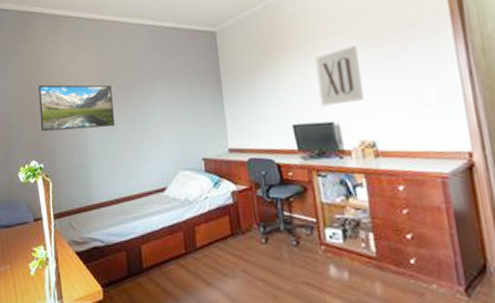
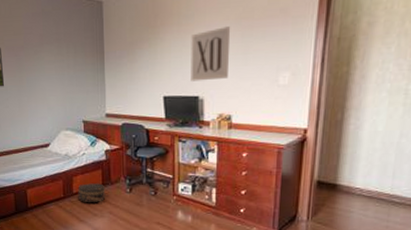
hat box: none [202,233,237,259] -> present [78,183,106,202]

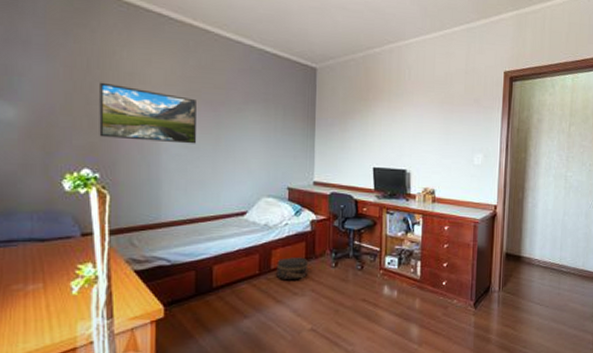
wall art: present [190,26,231,82] -> none [399,108,435,156]

